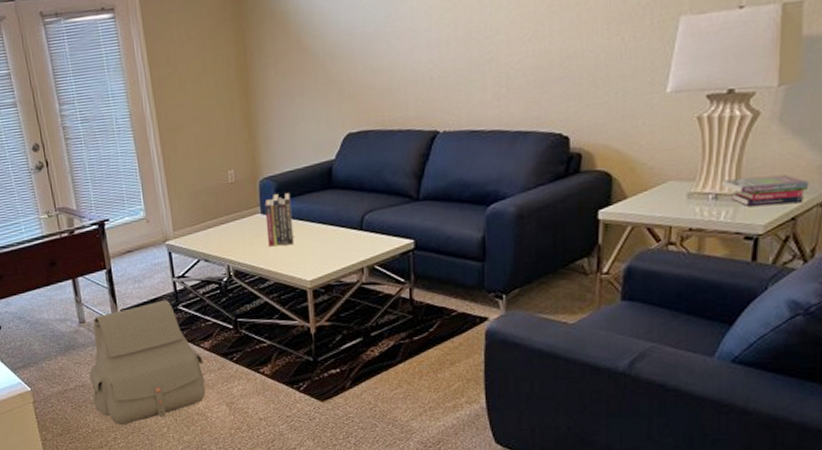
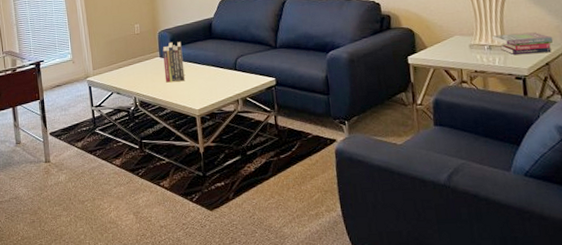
satchel: present [89,300,206,426] -> none [21,125,117,234]

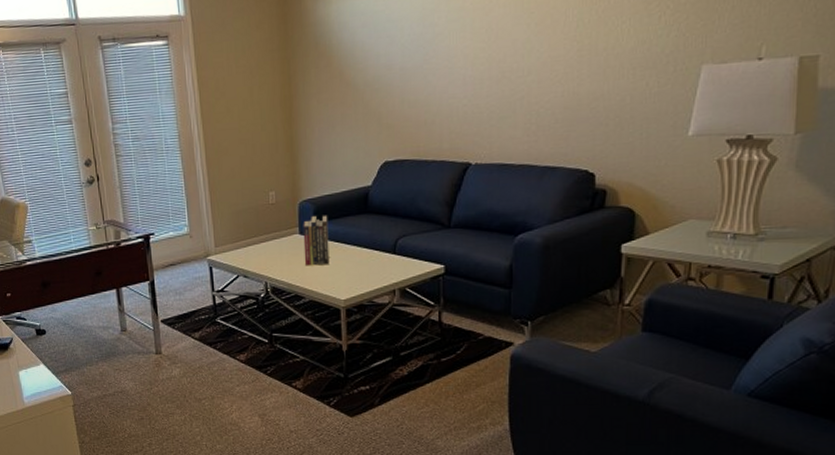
books: present [491,32,553,55] -> none [739,218,824,248]

